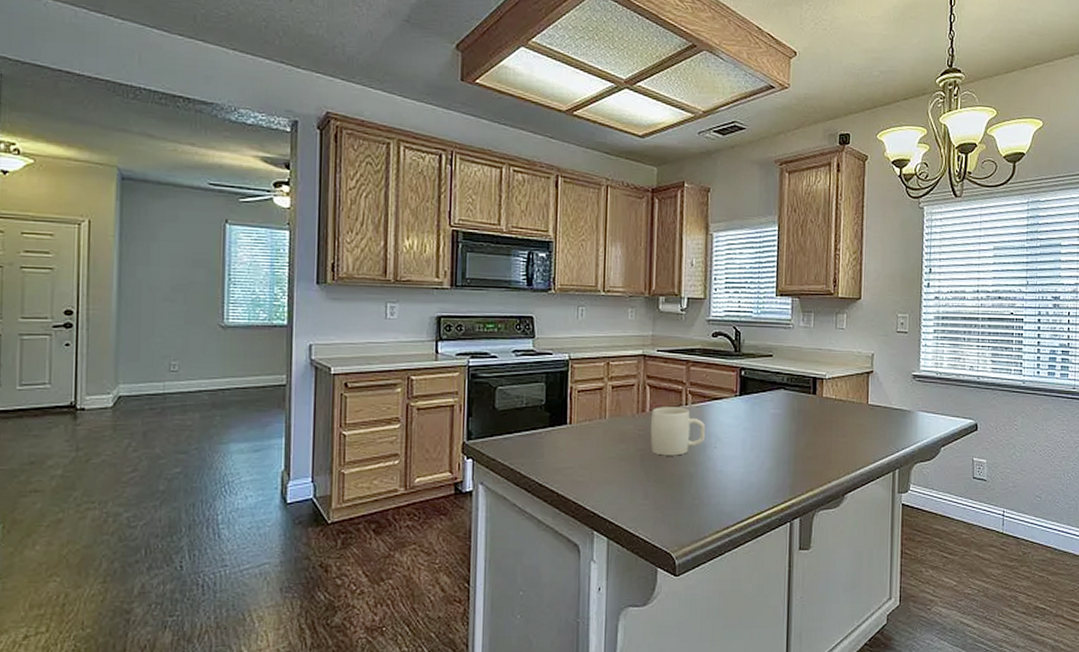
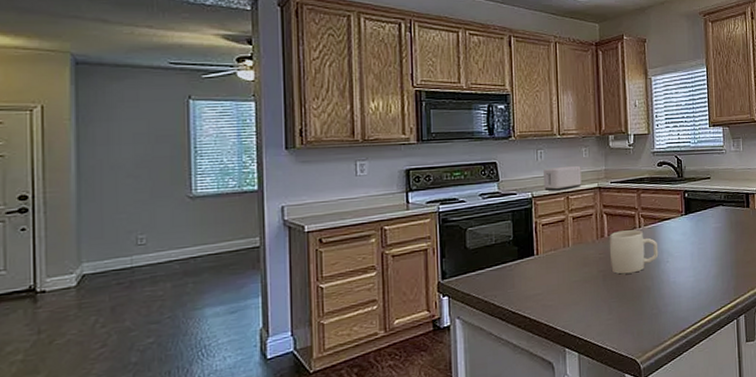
toaster: none [583,327,625,355] -> present [544,165,582,191]

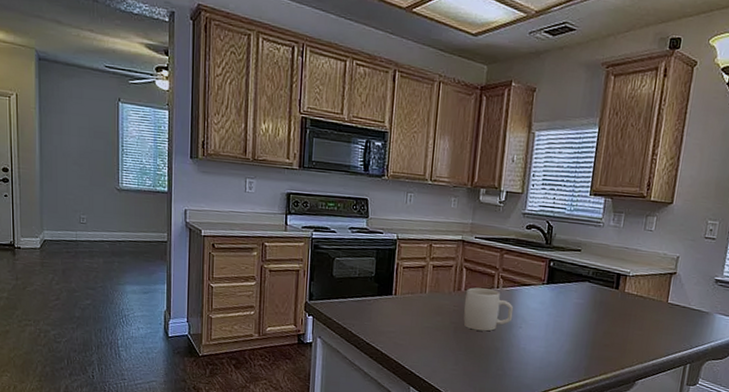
toaster: present [544,165,582,191] -> none [410,212,448,237]

